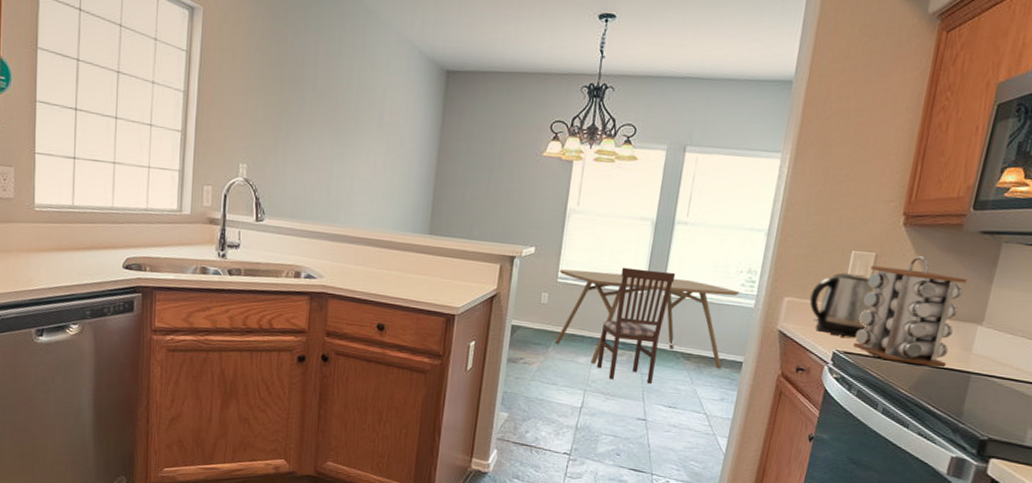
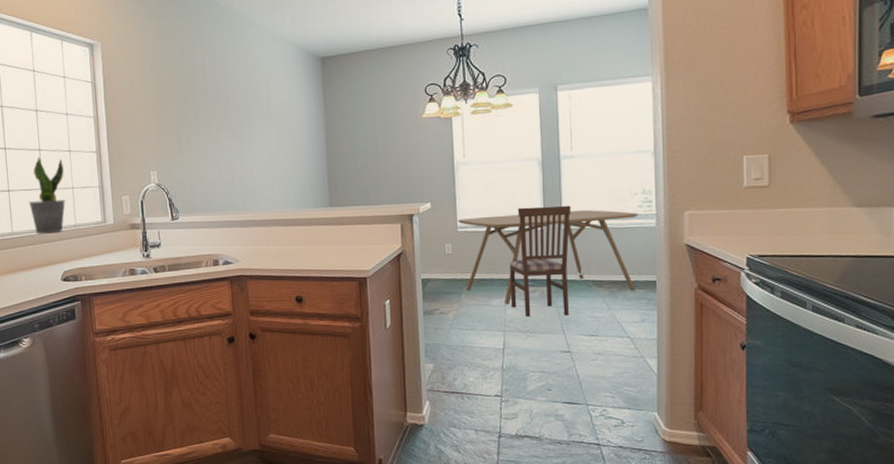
potted plant: none [95,125,142,214] -> present [28,156,65,234]
kettle: present [809,272,876,340] -> none [711,177,777,242]
spice rack: present [853,256,967,368] -> none [766,150,870,258]

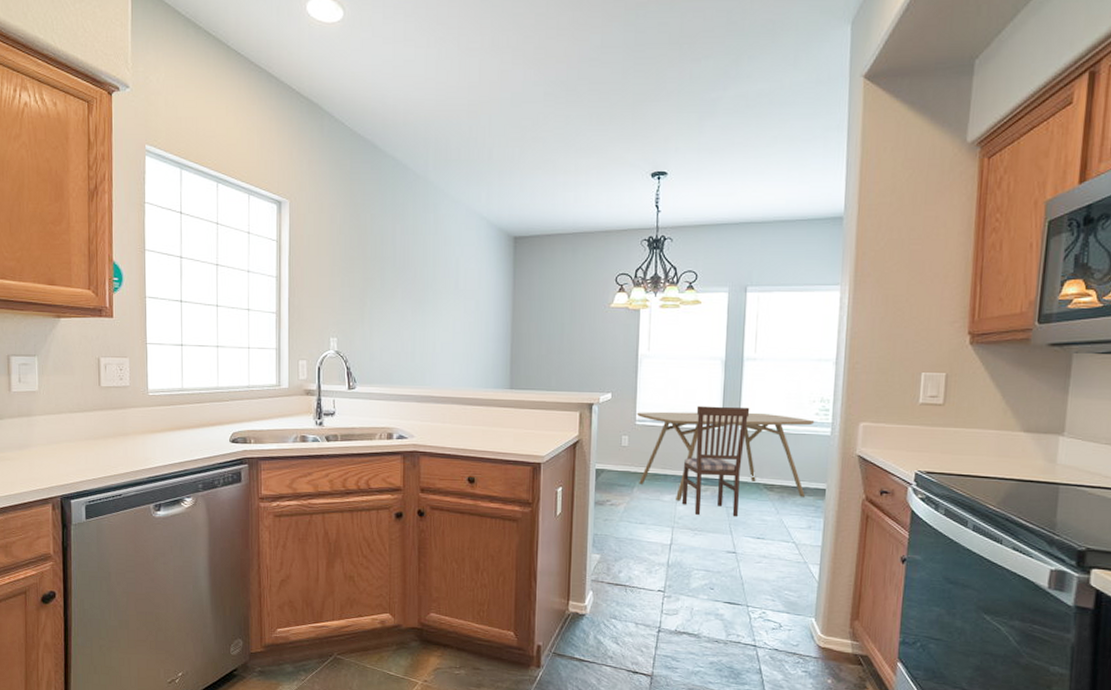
potted plant: present [28,156,65,234] -> none [201,312,241,393]

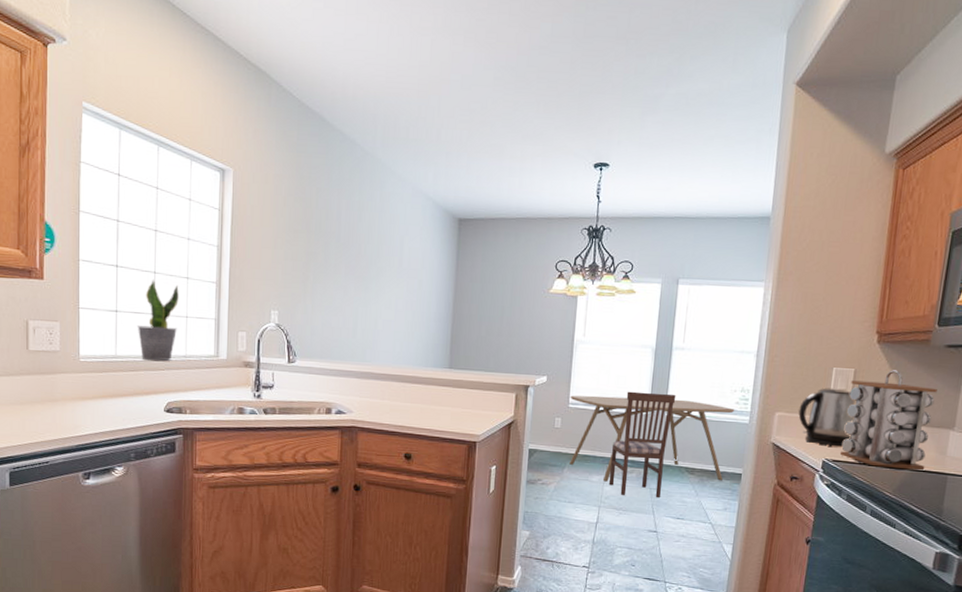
potted plant: none [201,312,241,393] -> present [137,279,179,361]
kettle: none [885,394,950,459] -> present [798,388,857,448]
spice rack: none [935,373,1042,481] -> present [840,370,937,471]

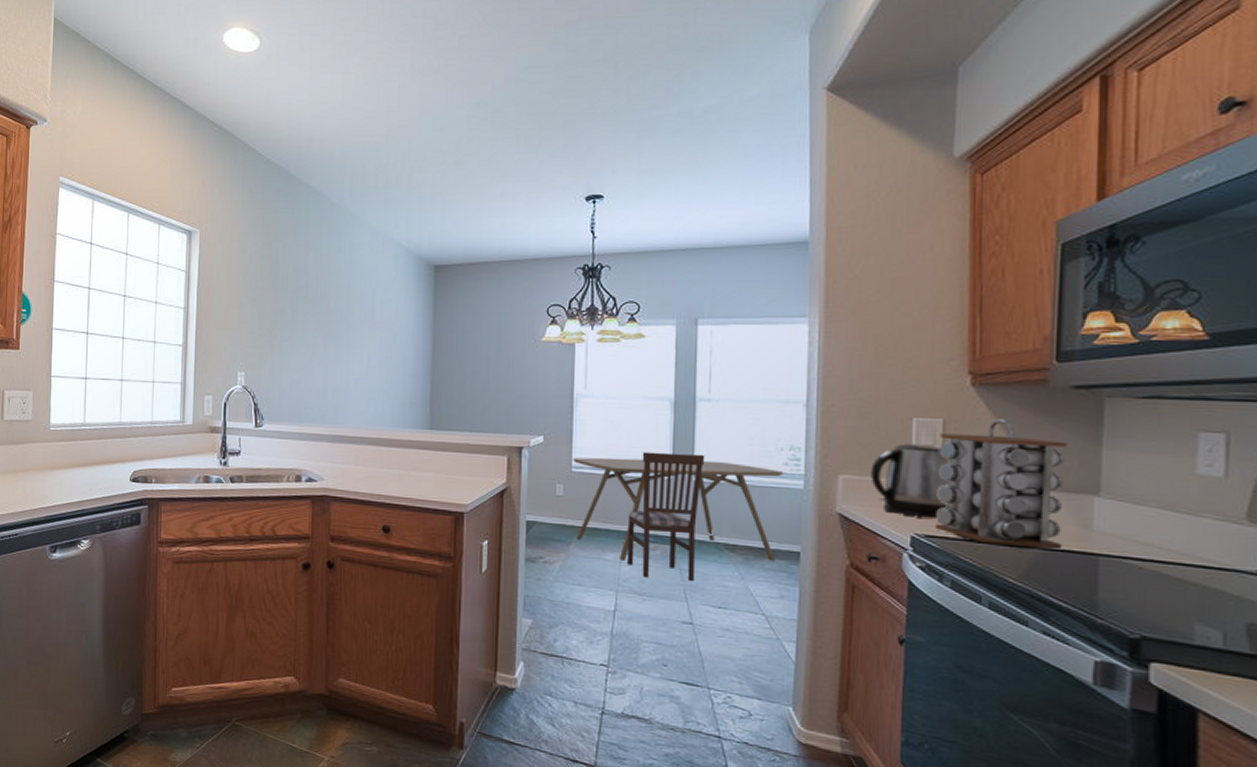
potted plant: present [137,279,179,361] -> none [105,344,146,429]

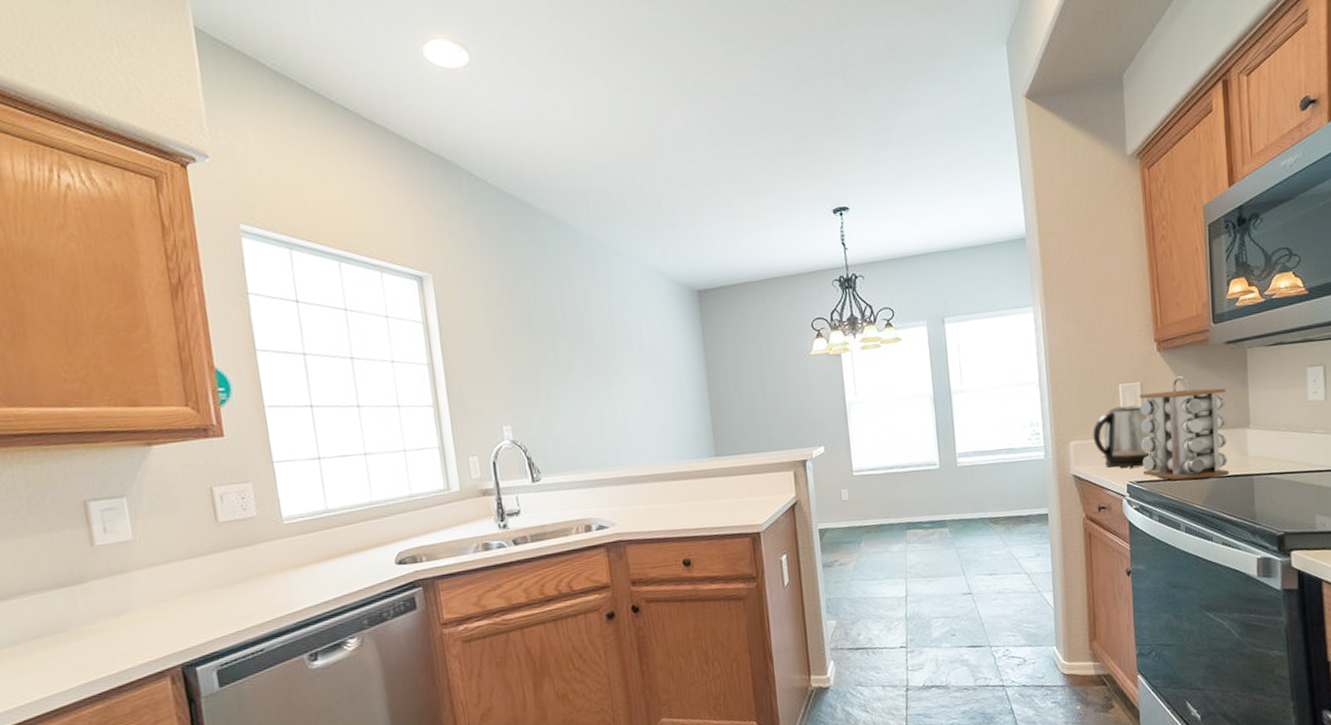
dining table: present [572,457,784,561] -> none [852,445,1029,550]
dining chair: present [627,452,705,582] -> none [908,441,969,561]

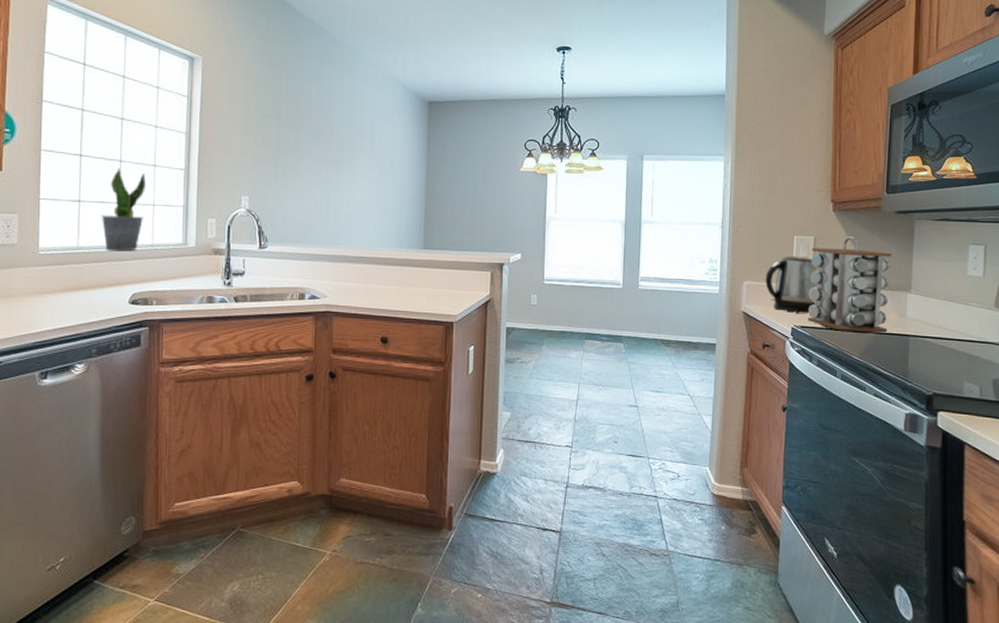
potted plant: none [346,414,396,509] -> present [101,167,146,252]

